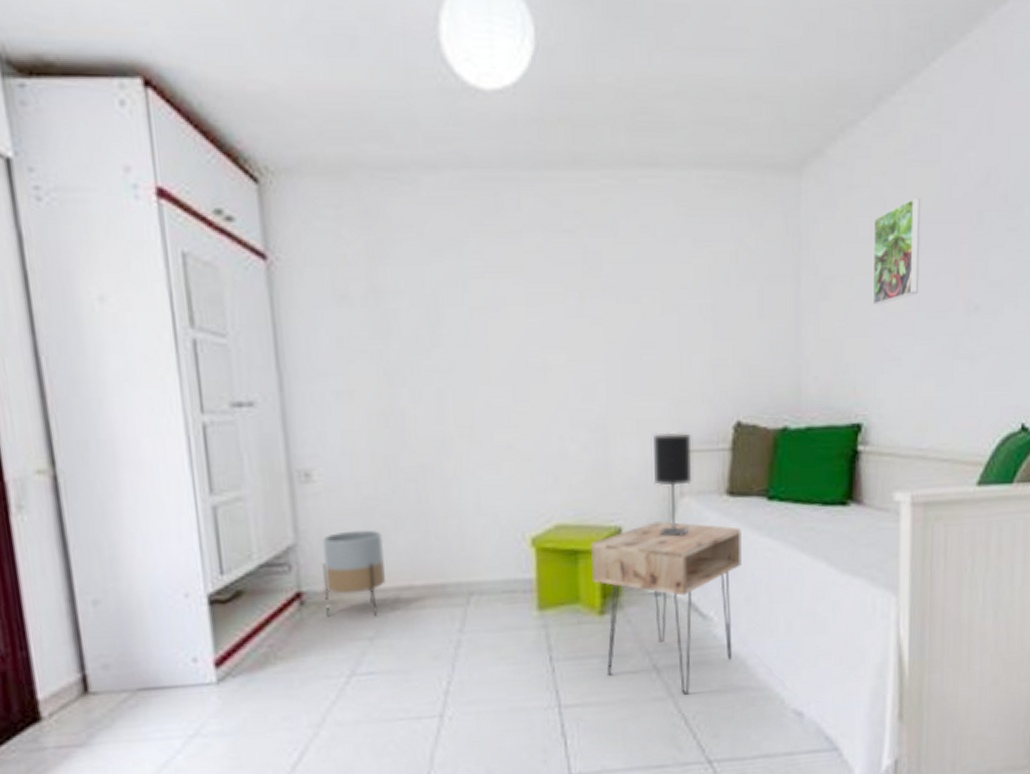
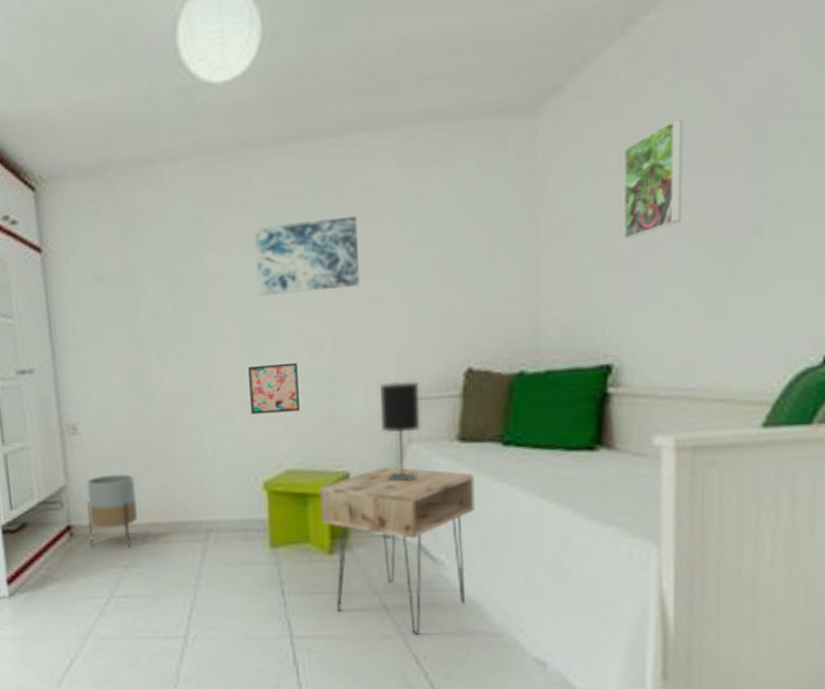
wall art: none [516,407,571,463] -> present [248,362,300,415]
wall art: none [524,255,634,334] -> present [254,216,359,297]

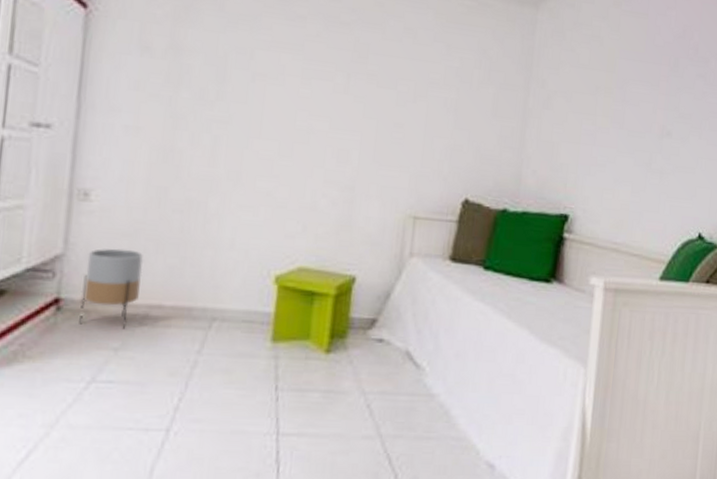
wall art: present [248,362,300,415] -> none [275,164,325,213]
wall art: present [254,216,359,297] -> none [300,39,395,111]
nightstand: present [318,466,475,635] -> none [324,275,459,436]
table lamp: present [380,381,421,481] -> none [389,200,426,291]
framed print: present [623,118,684,239] -> none [585,39,631,120]

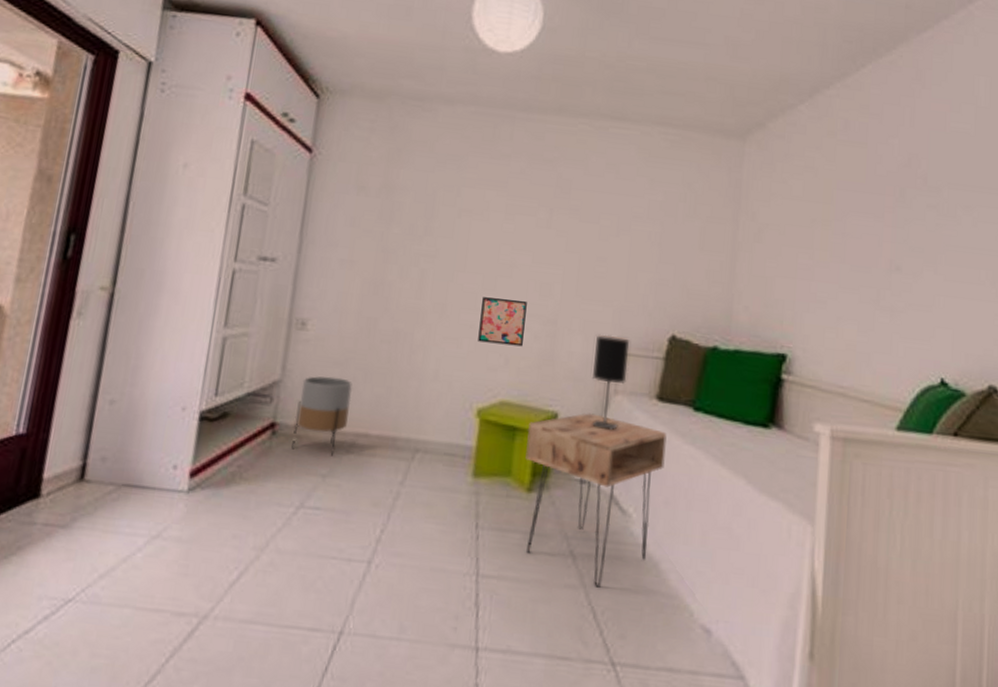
wall art: none [275,164,325,213] -> present [478,297,527,347]
nightstand: none [324,275,459,436] -> present [525,413,667,588]
table lamp: none [389,200,426,291] -> present [592,335,630,430]

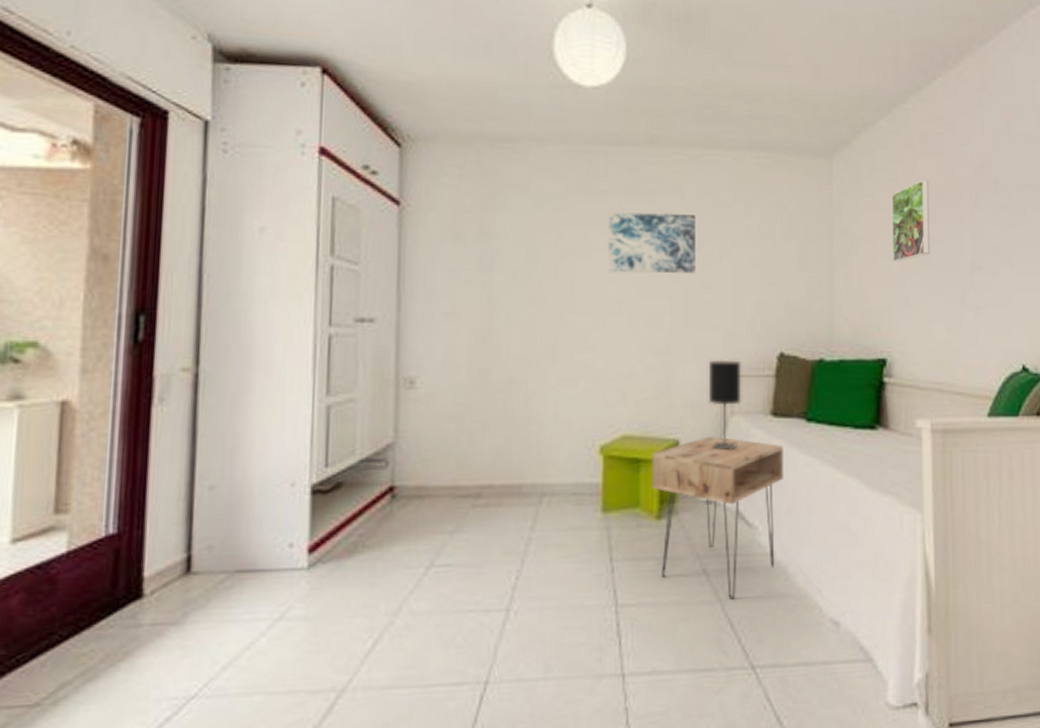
planter: present [291,376,353,457] -> none [413,432,472,512]
wall art: present [478,297,527,347] -> none [593,334,638,380]
wall art: none [504,176,597,245] -> present [608,212,696,273]
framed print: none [801,169,849,254] -> present [891,179,930,262]

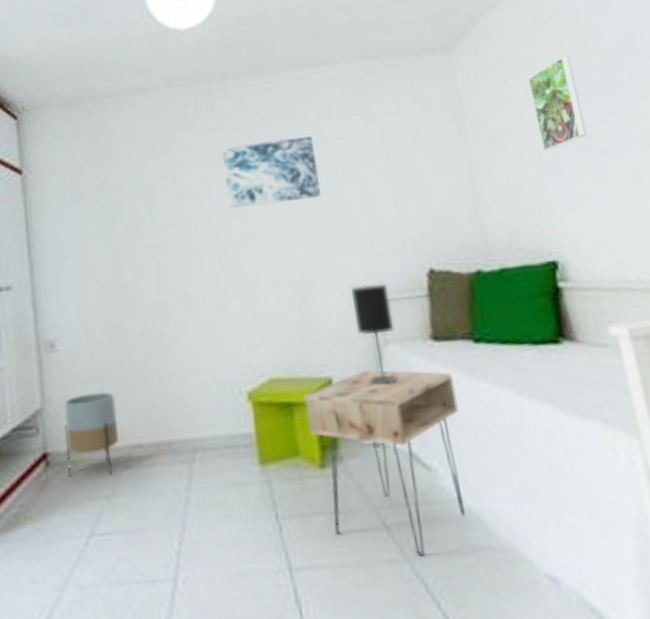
planter: none [413,432,472,512] -> present [64,392,119,477]

